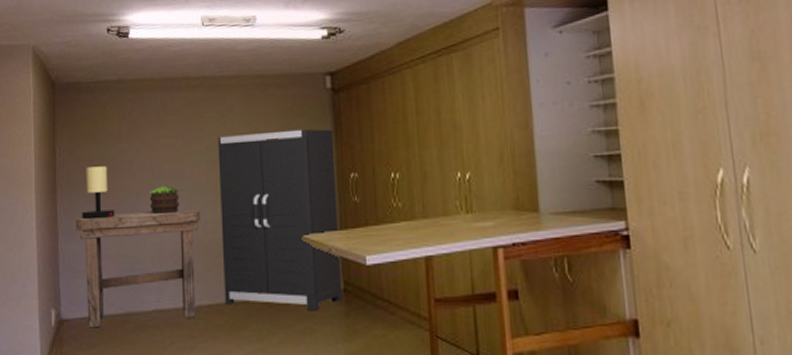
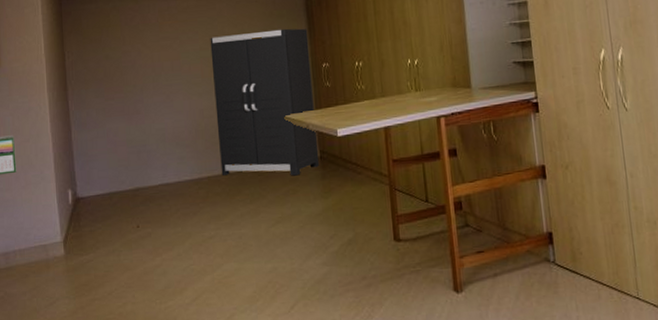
stool: present [75,207,201,328] -> none [86,97,198,203]
table lamp: present [82,166,115,220] -> none [92,65,122,112]
potted plant: present [149,186,180,215] -> none [151,80,179,105]

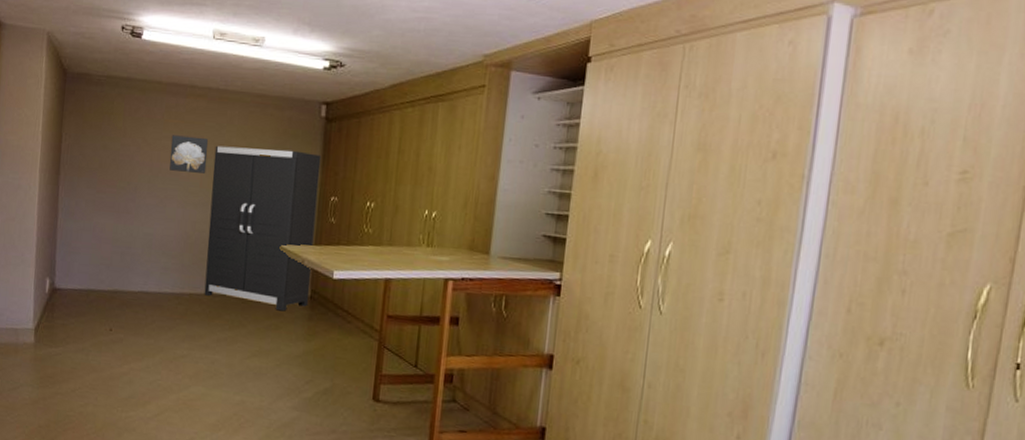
wall art: none [168,32,205,67] -> present [170,135,208,174]

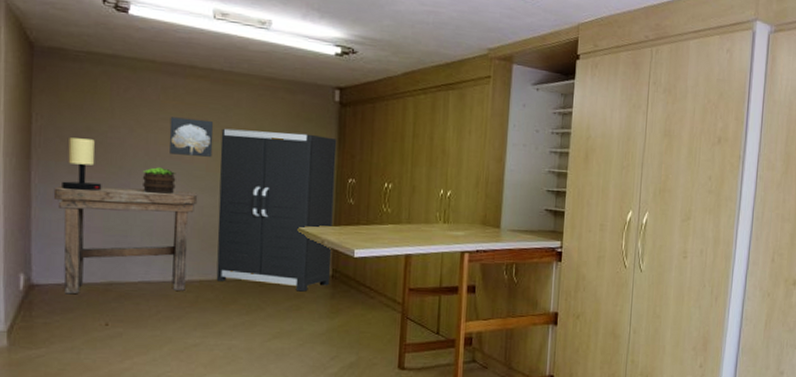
stool: none [74,199,192,303] -> present [53,185,198,295]
table lamp: none [82,155,113,205] -> present [62,137,102,191]
potted plant: none [145,183,174,209] -> present [142,167,176,194]

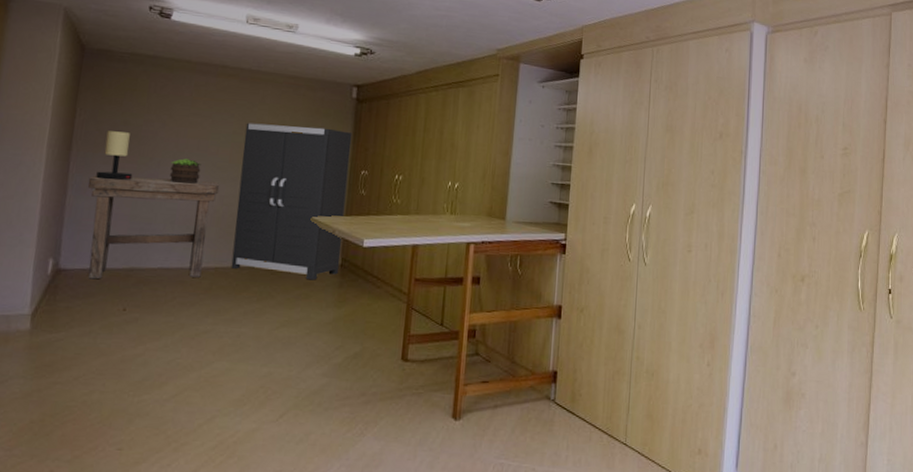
wall art: present [169,117,214,157] -> none [197,112,239,149]

